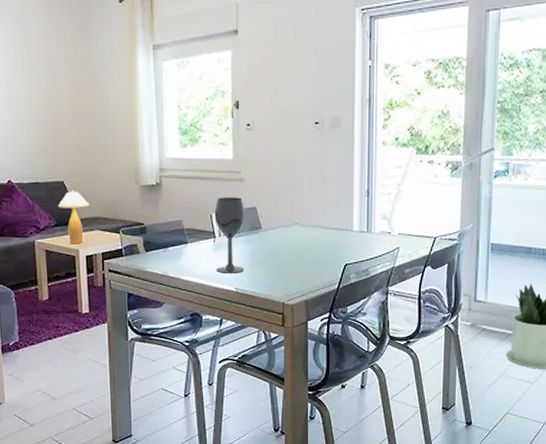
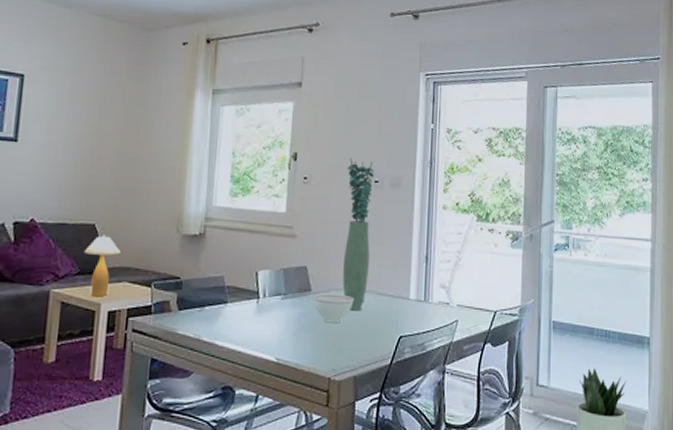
wine glass: present [214,197,246,273] -> none [257,254,295,341]
bowl: none [264,230,302,256] -> present [313,293,355,323]
vase: none [288,101,314,244] -> present [342,157,374,311]

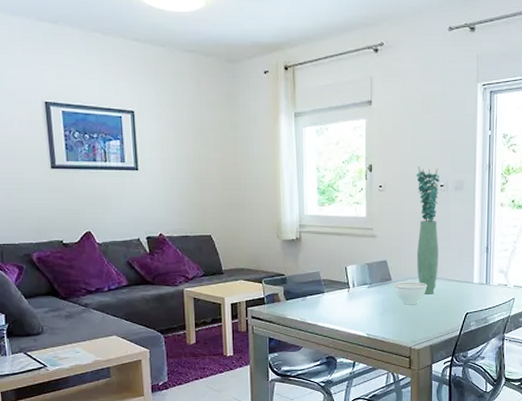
table lamp: present [83,233,122,297] -> none [205,242,235,293]

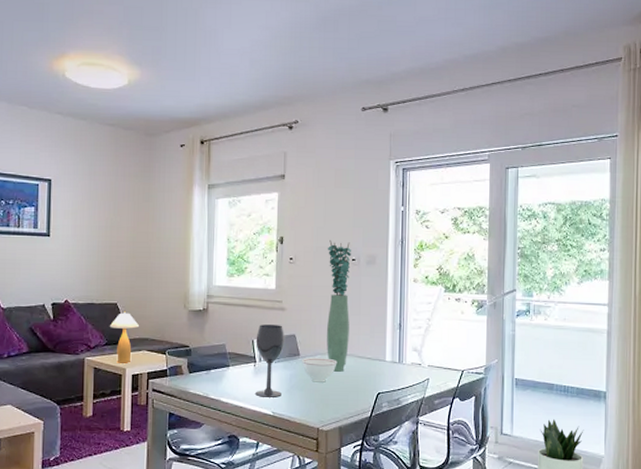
table lamp: none [205,242,235,293] -> present [109,310,140,363]
wine glass: none [349,252,377,321] -> present [256,324,285,398]

